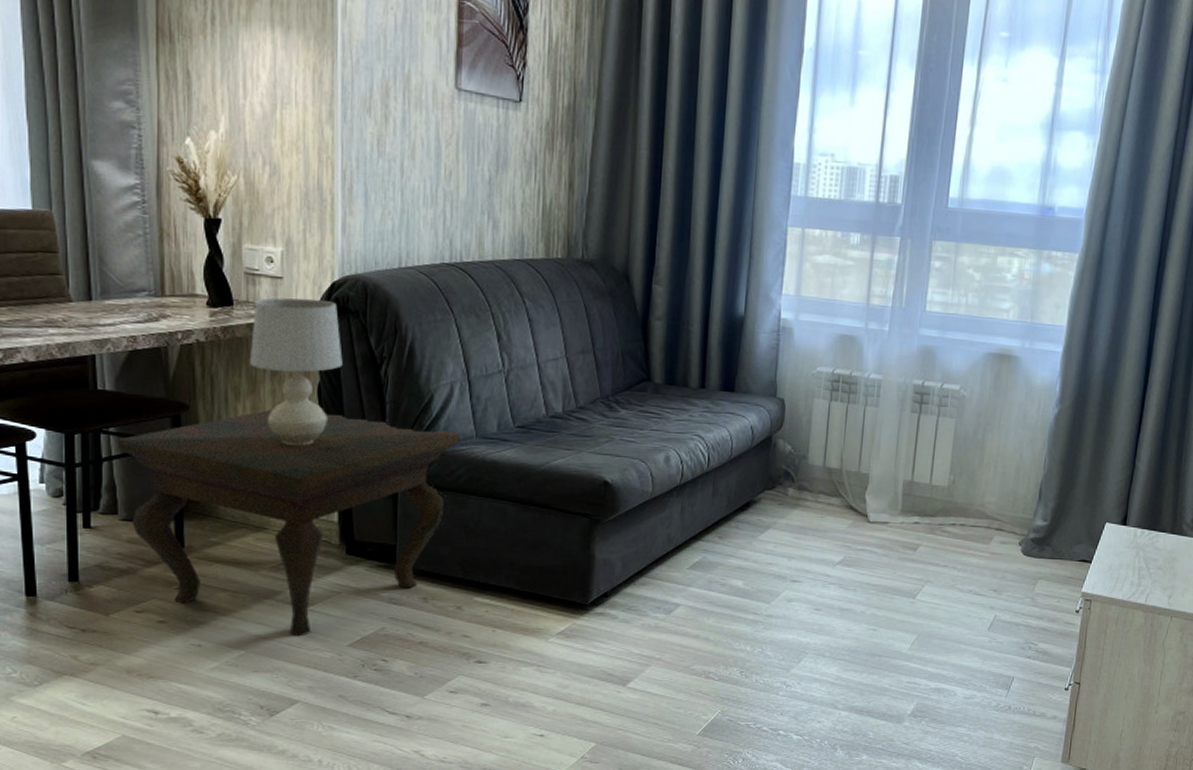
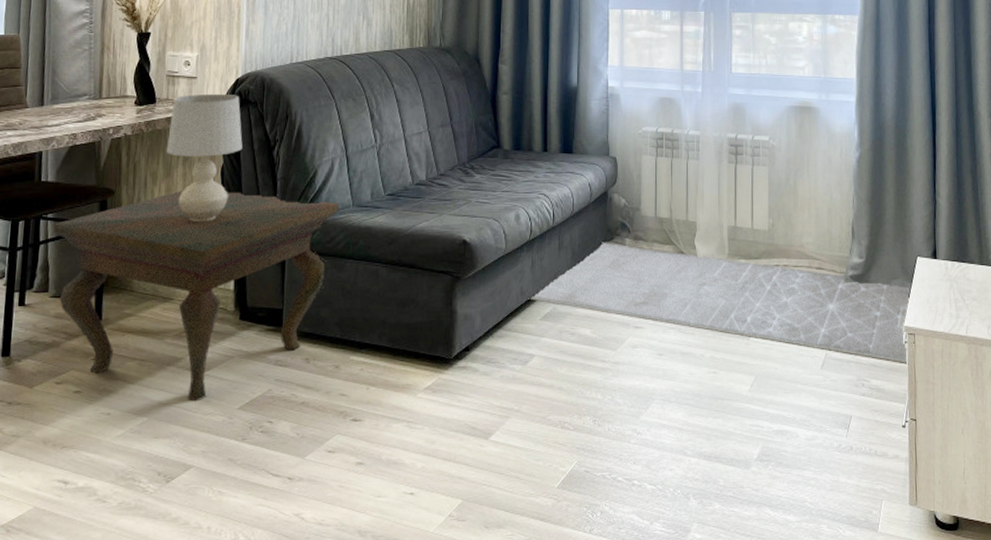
rug: none [675,491,1097,630] -> present [528,242,913,364]

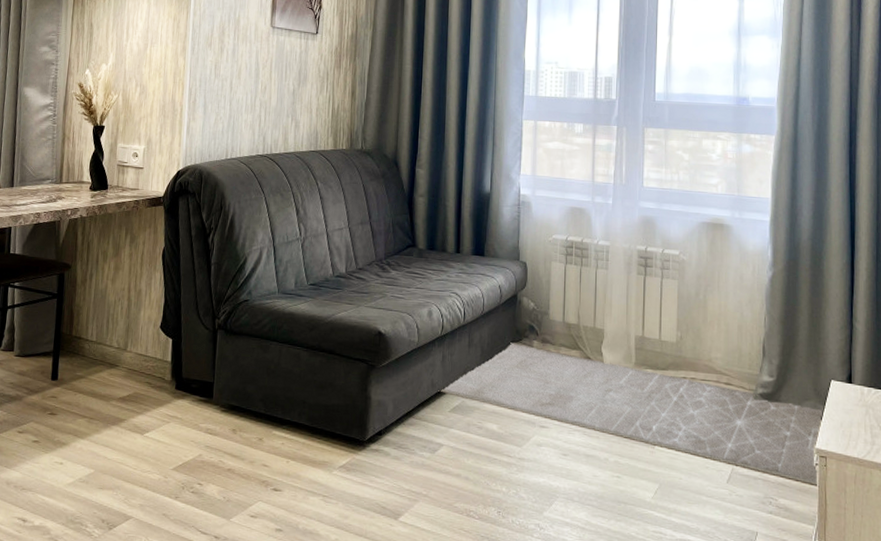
side table: present [54,188,340,402] -> none [19,269,266,460]
table lamp: present [167,93,243,222] -> none [116,183,182,298]

